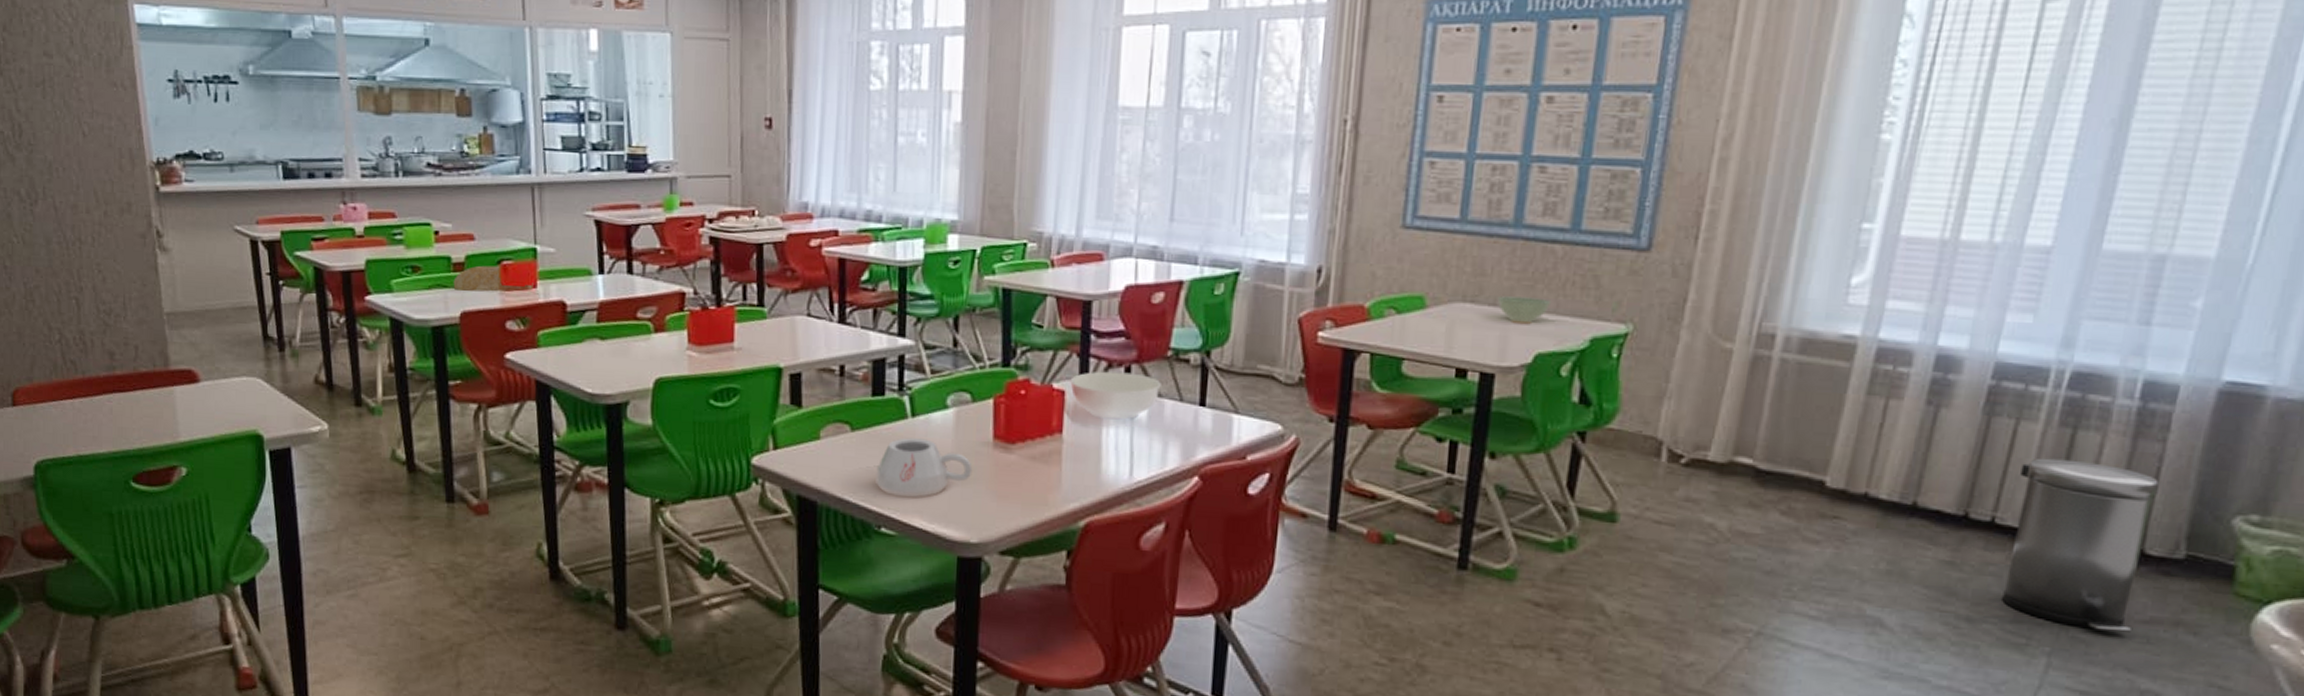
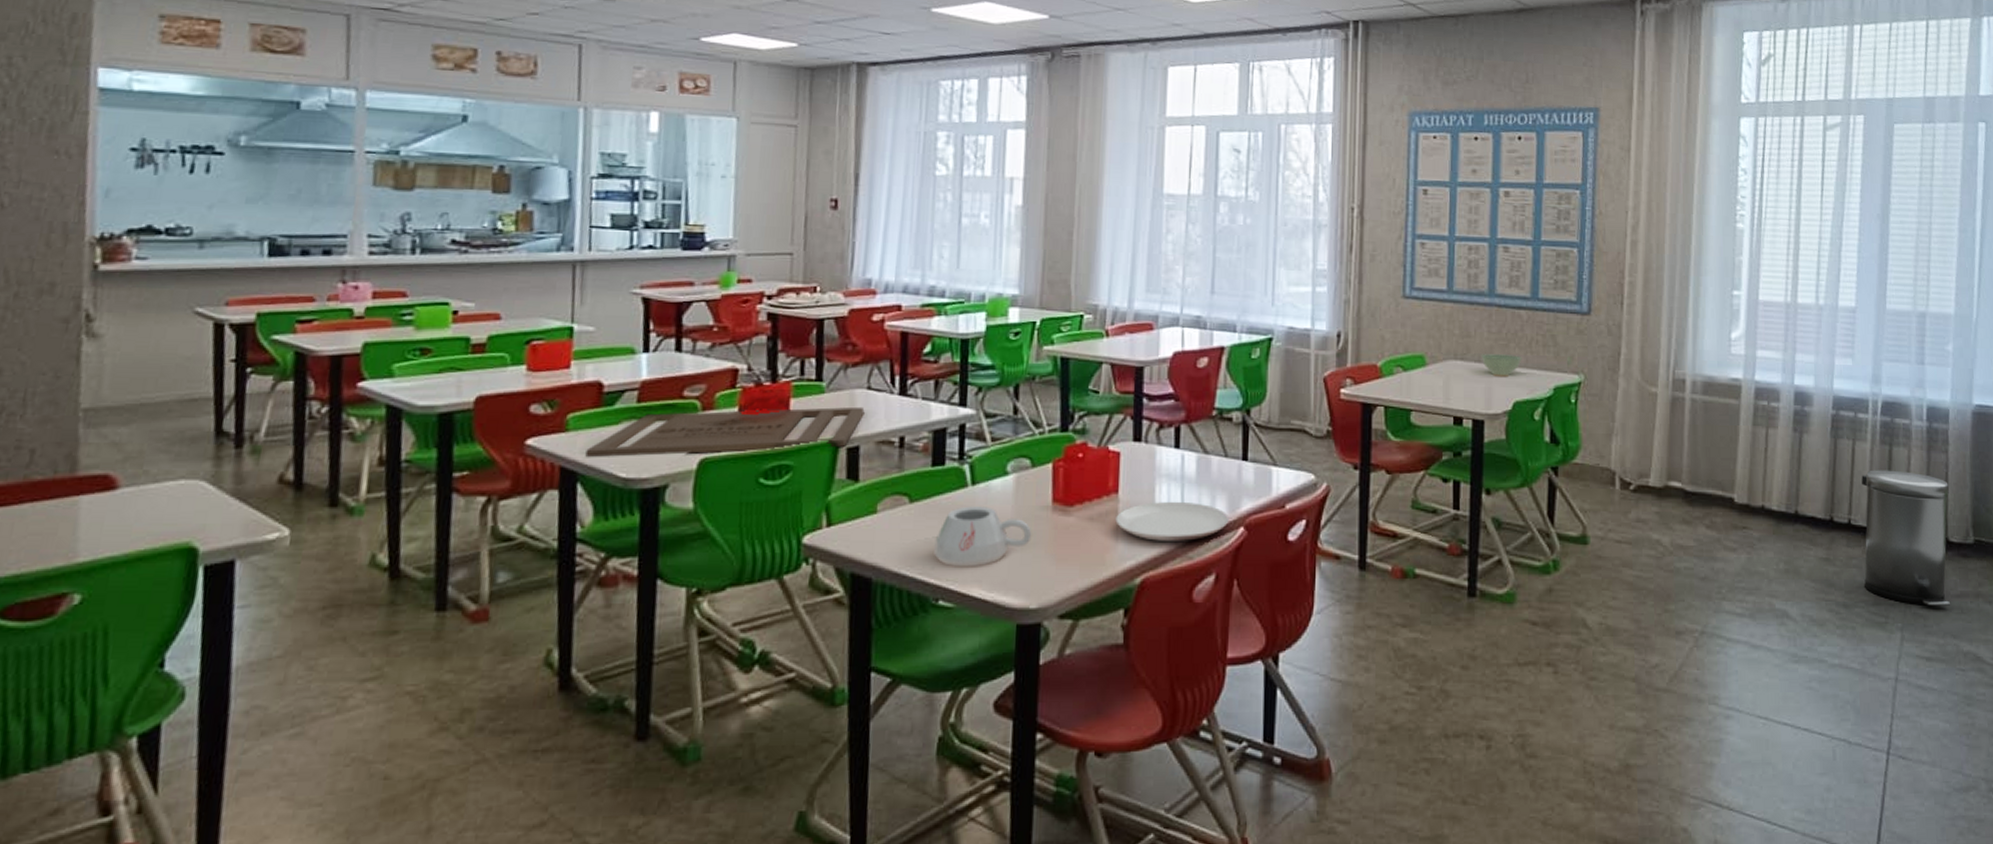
bread: present [453,265,533,293] -> none [469,346,567,374]
tray: none [556,333,806,374] -> present [585,406,865,458]
plate: none [1059,444,1183,487] -> present [1115,501,1229,542]
bowl: present [1070,371,1161,420] -> none [1125,432,1208,477]

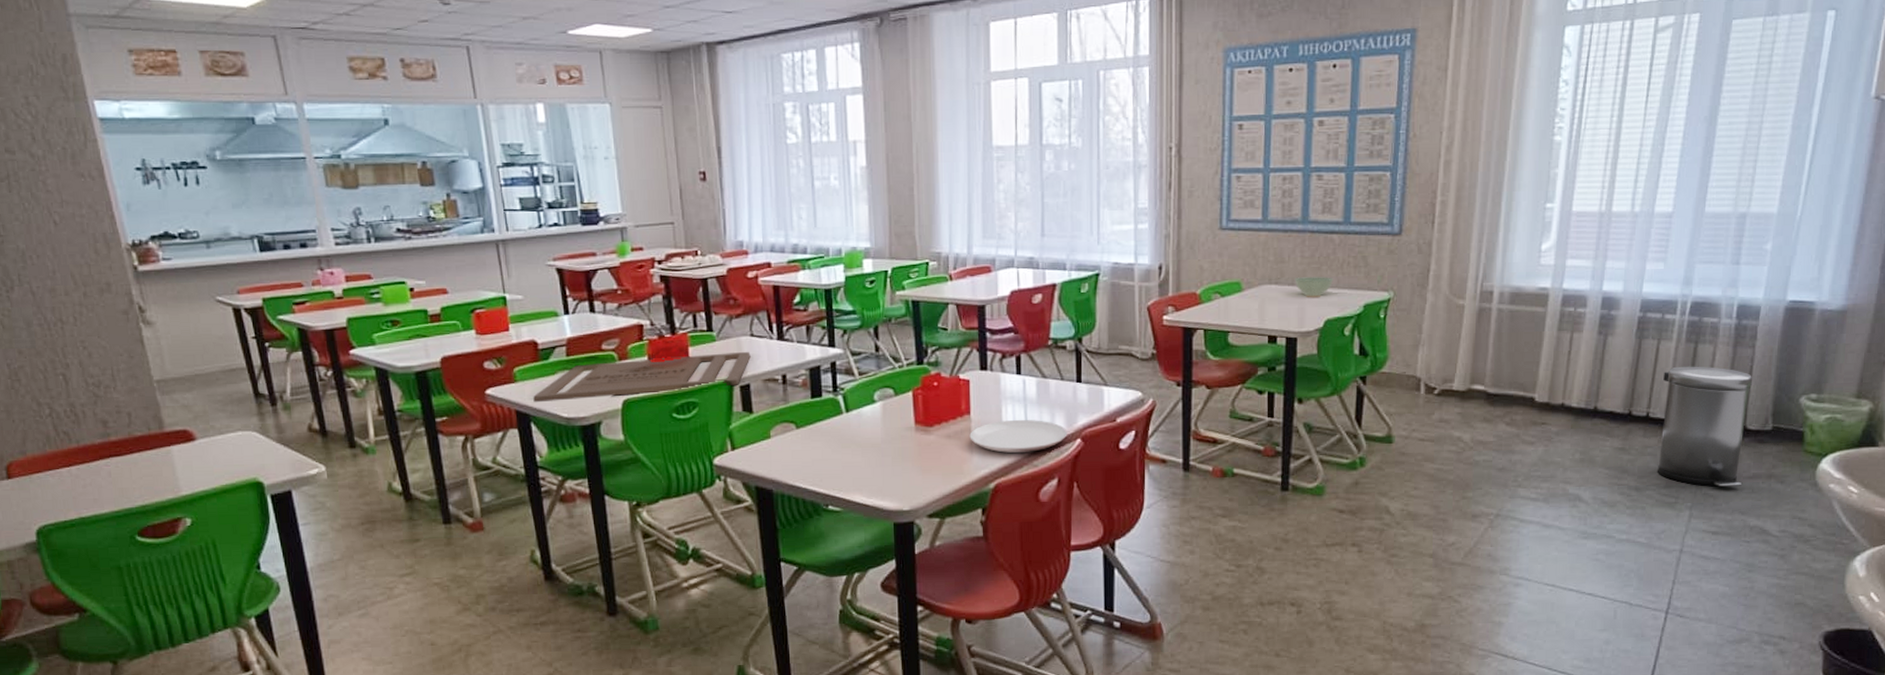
cup: present [934,506,1032,567] -> none [820,429,900,479]

